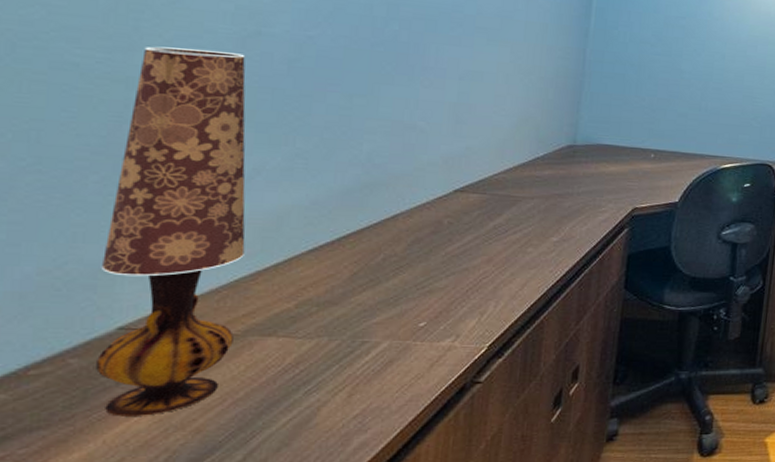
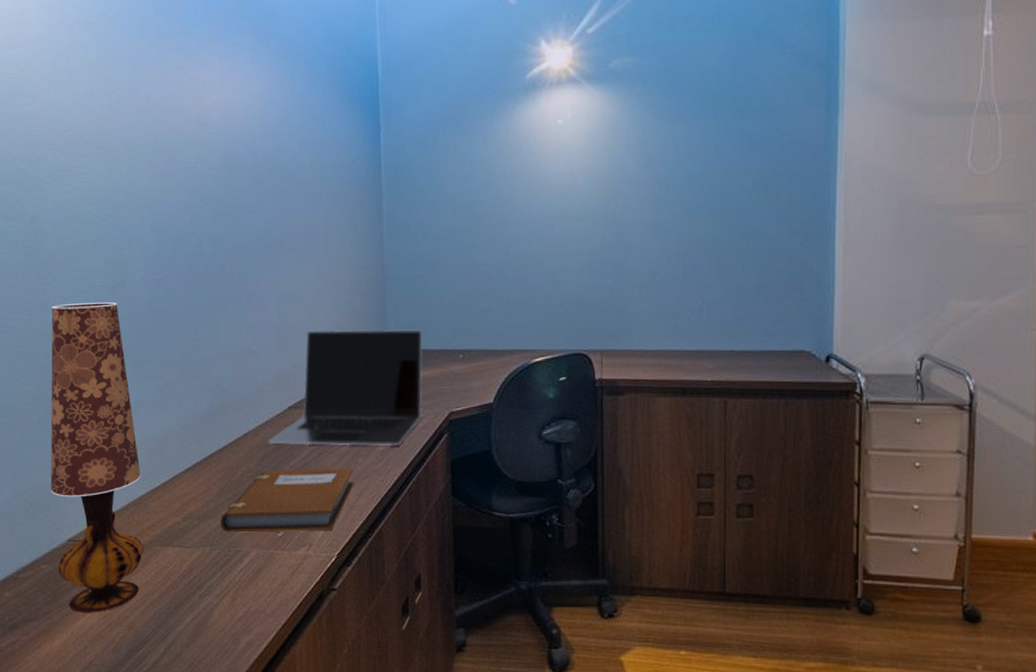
notebook: none [346,255,520,322] -> present [220,468,354,533]
laptop: none [422,114,617,238] -> present [267,329,423,447]

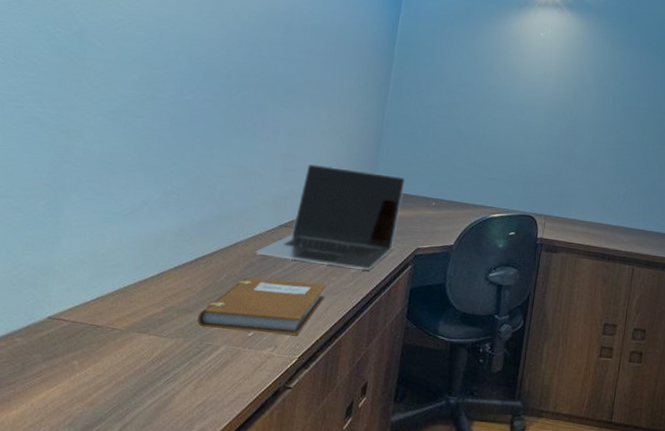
table lamp: present [50,302,144,613] -> none [32,106,144,388]

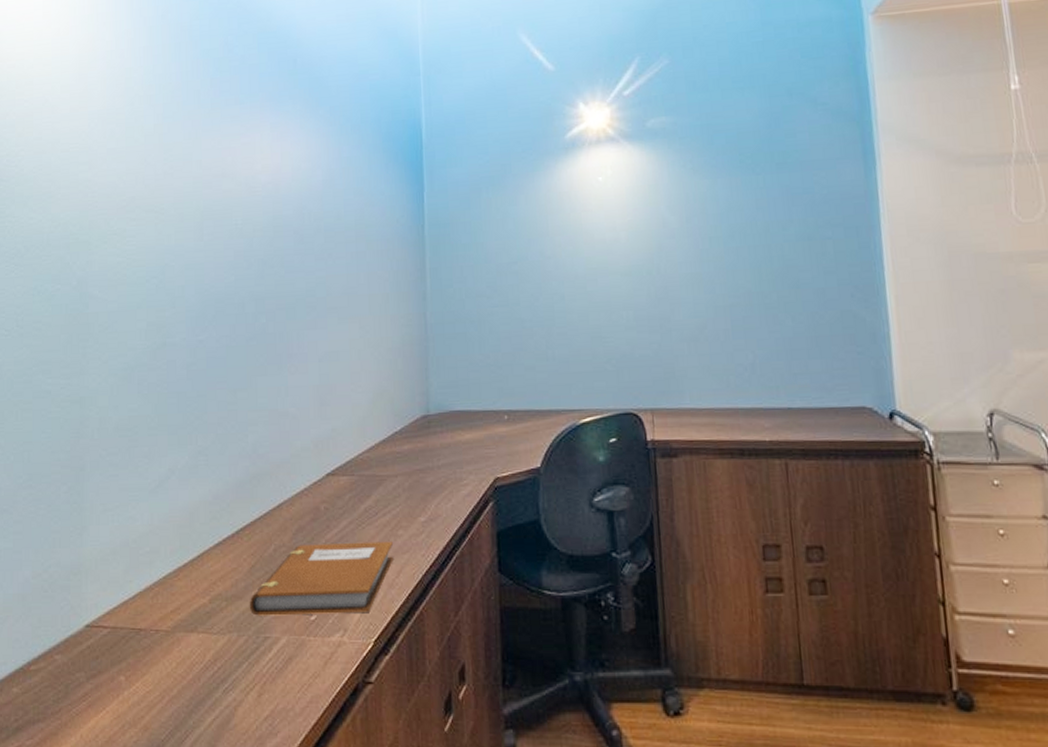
laptop: present [255,164,406,271] -> none [303,389,467,517]

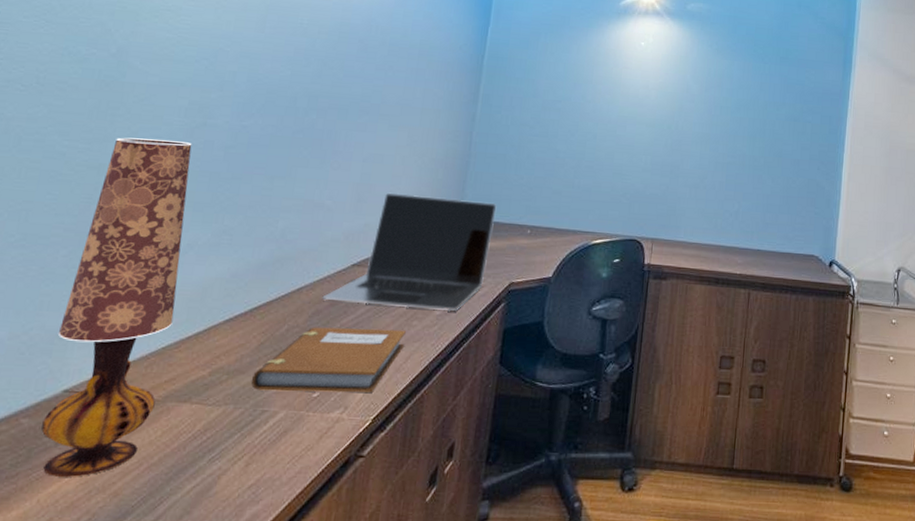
table lamp: none [72,364,168,712] -> present [41,137,192,477]
laptop: none [303,389,467,517] -> present [322,193,497,312]

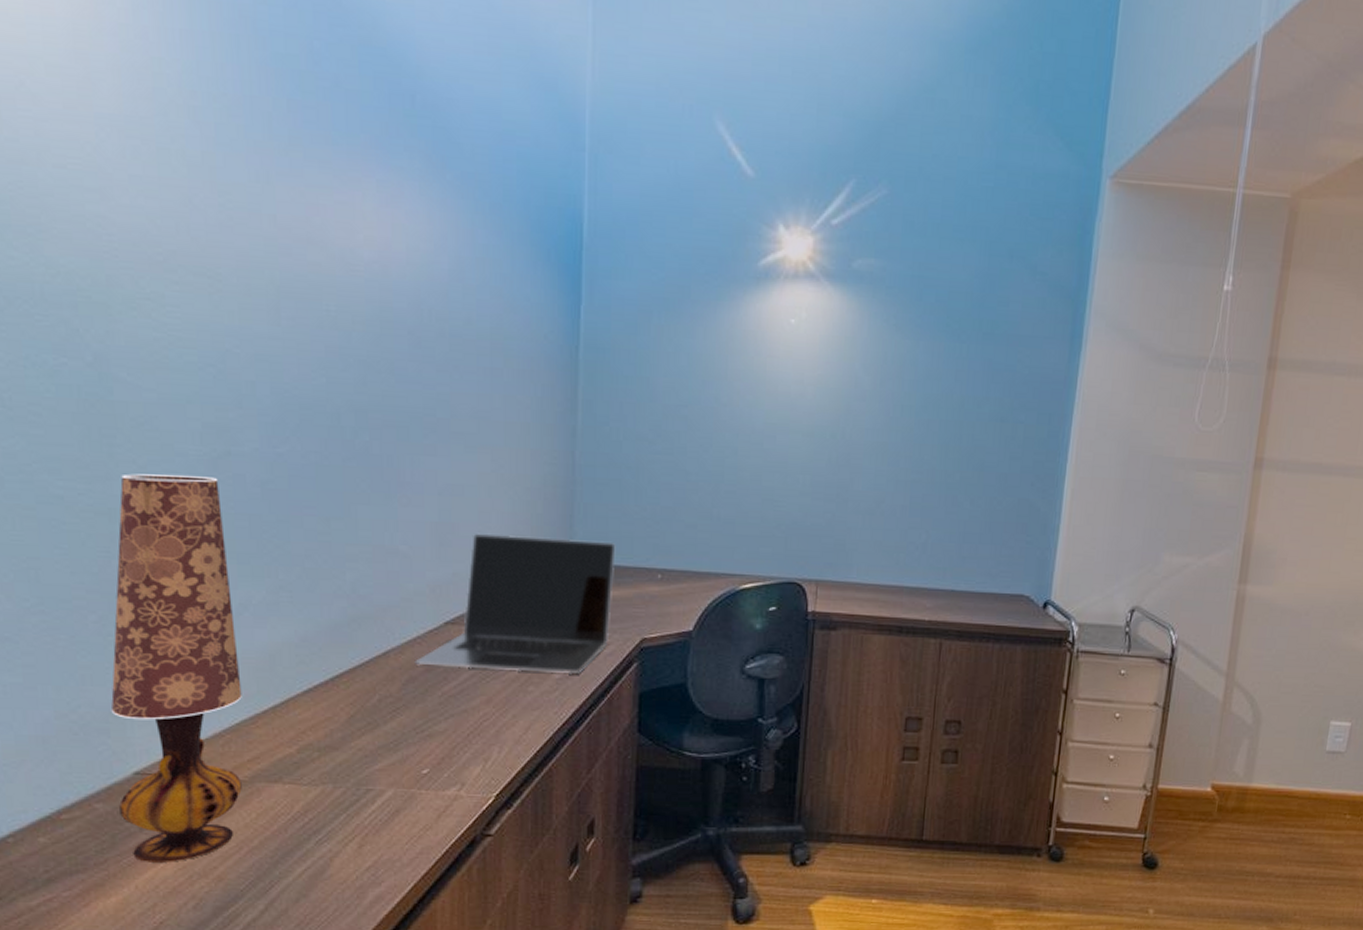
notebook: present [251,327,406,393] -> none [347,696,521,768]

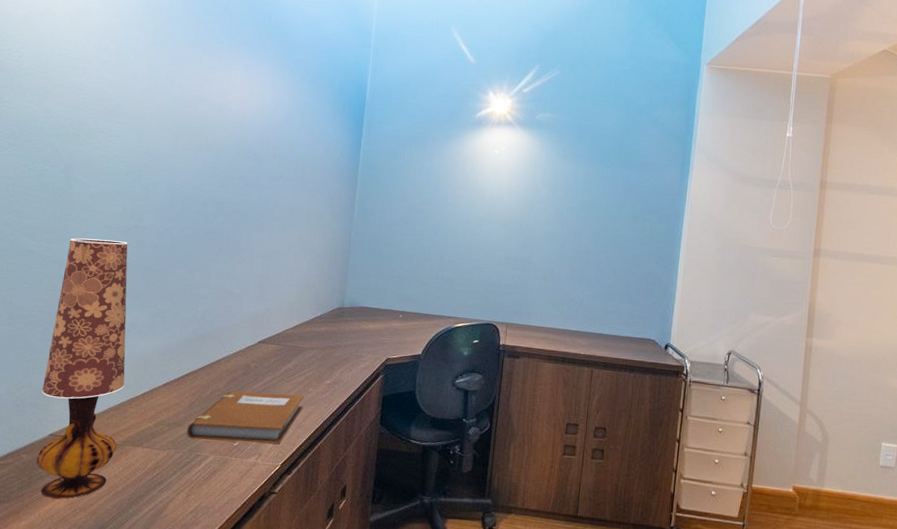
notebook: none [347,696,521,768] -> present [186,391,304,444]
laptop: present [415,534,616,675] -> none [236,283,374,381]

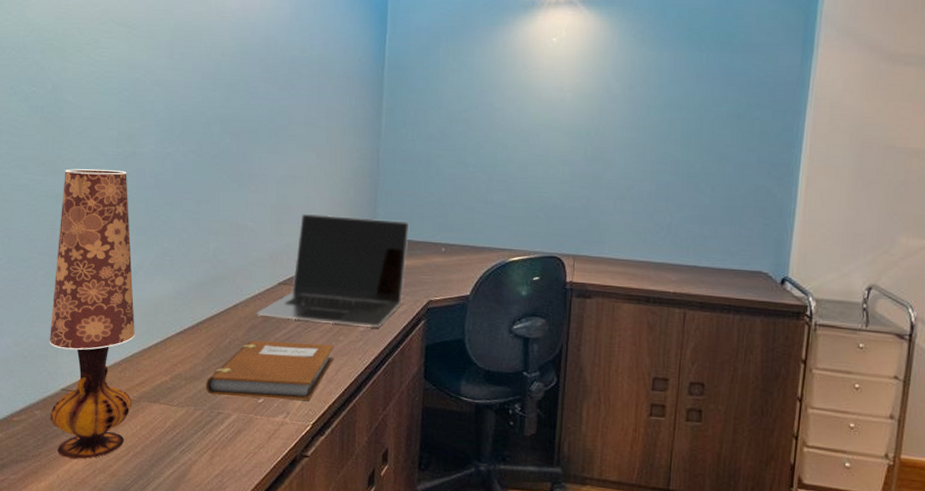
laptop: none [236,283,374,381] -> present [256,214,410,328]

